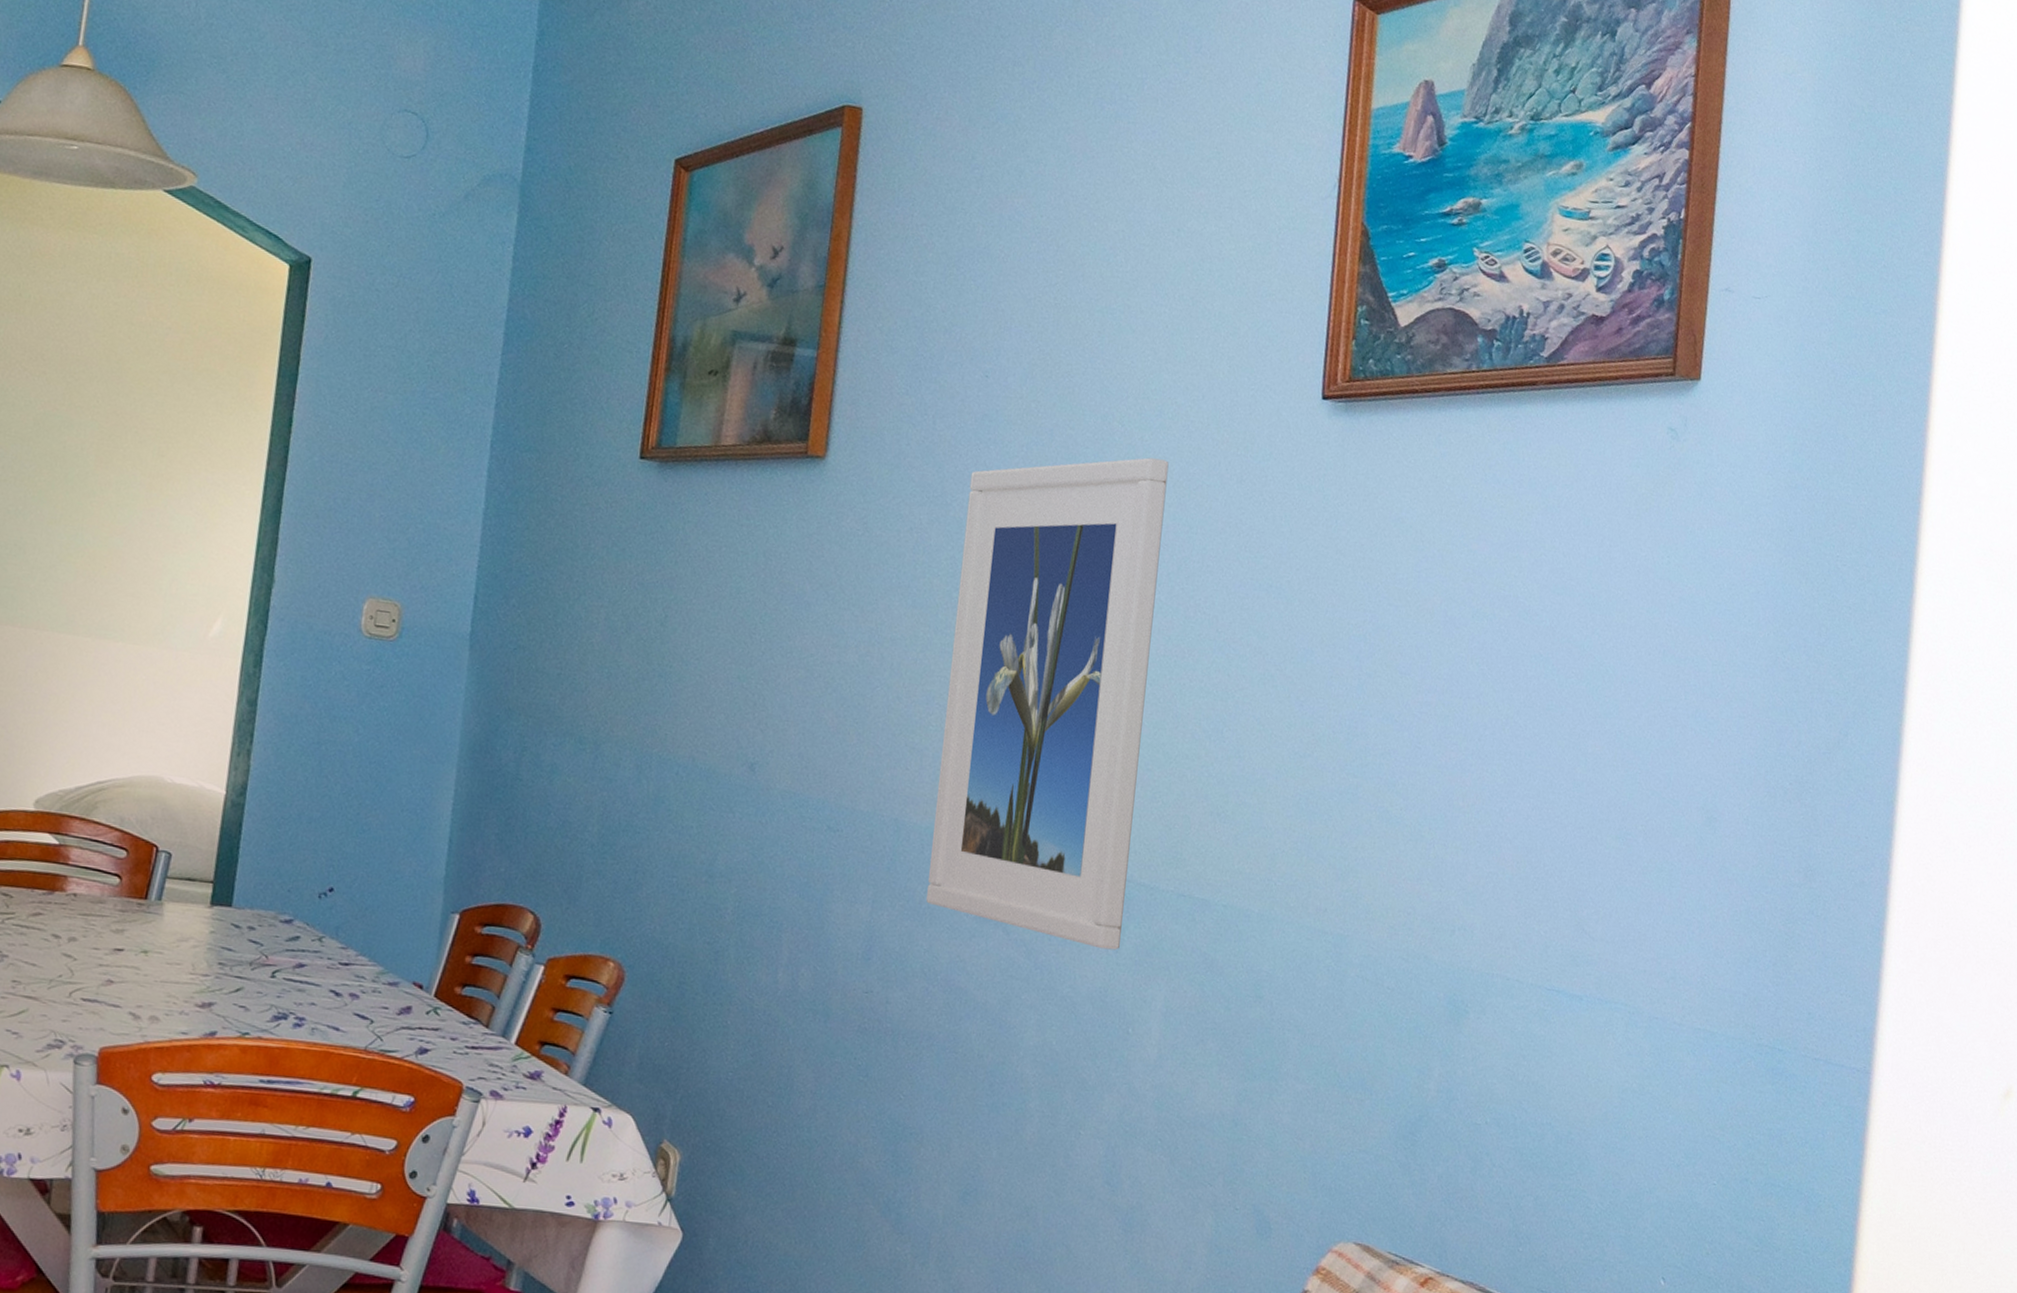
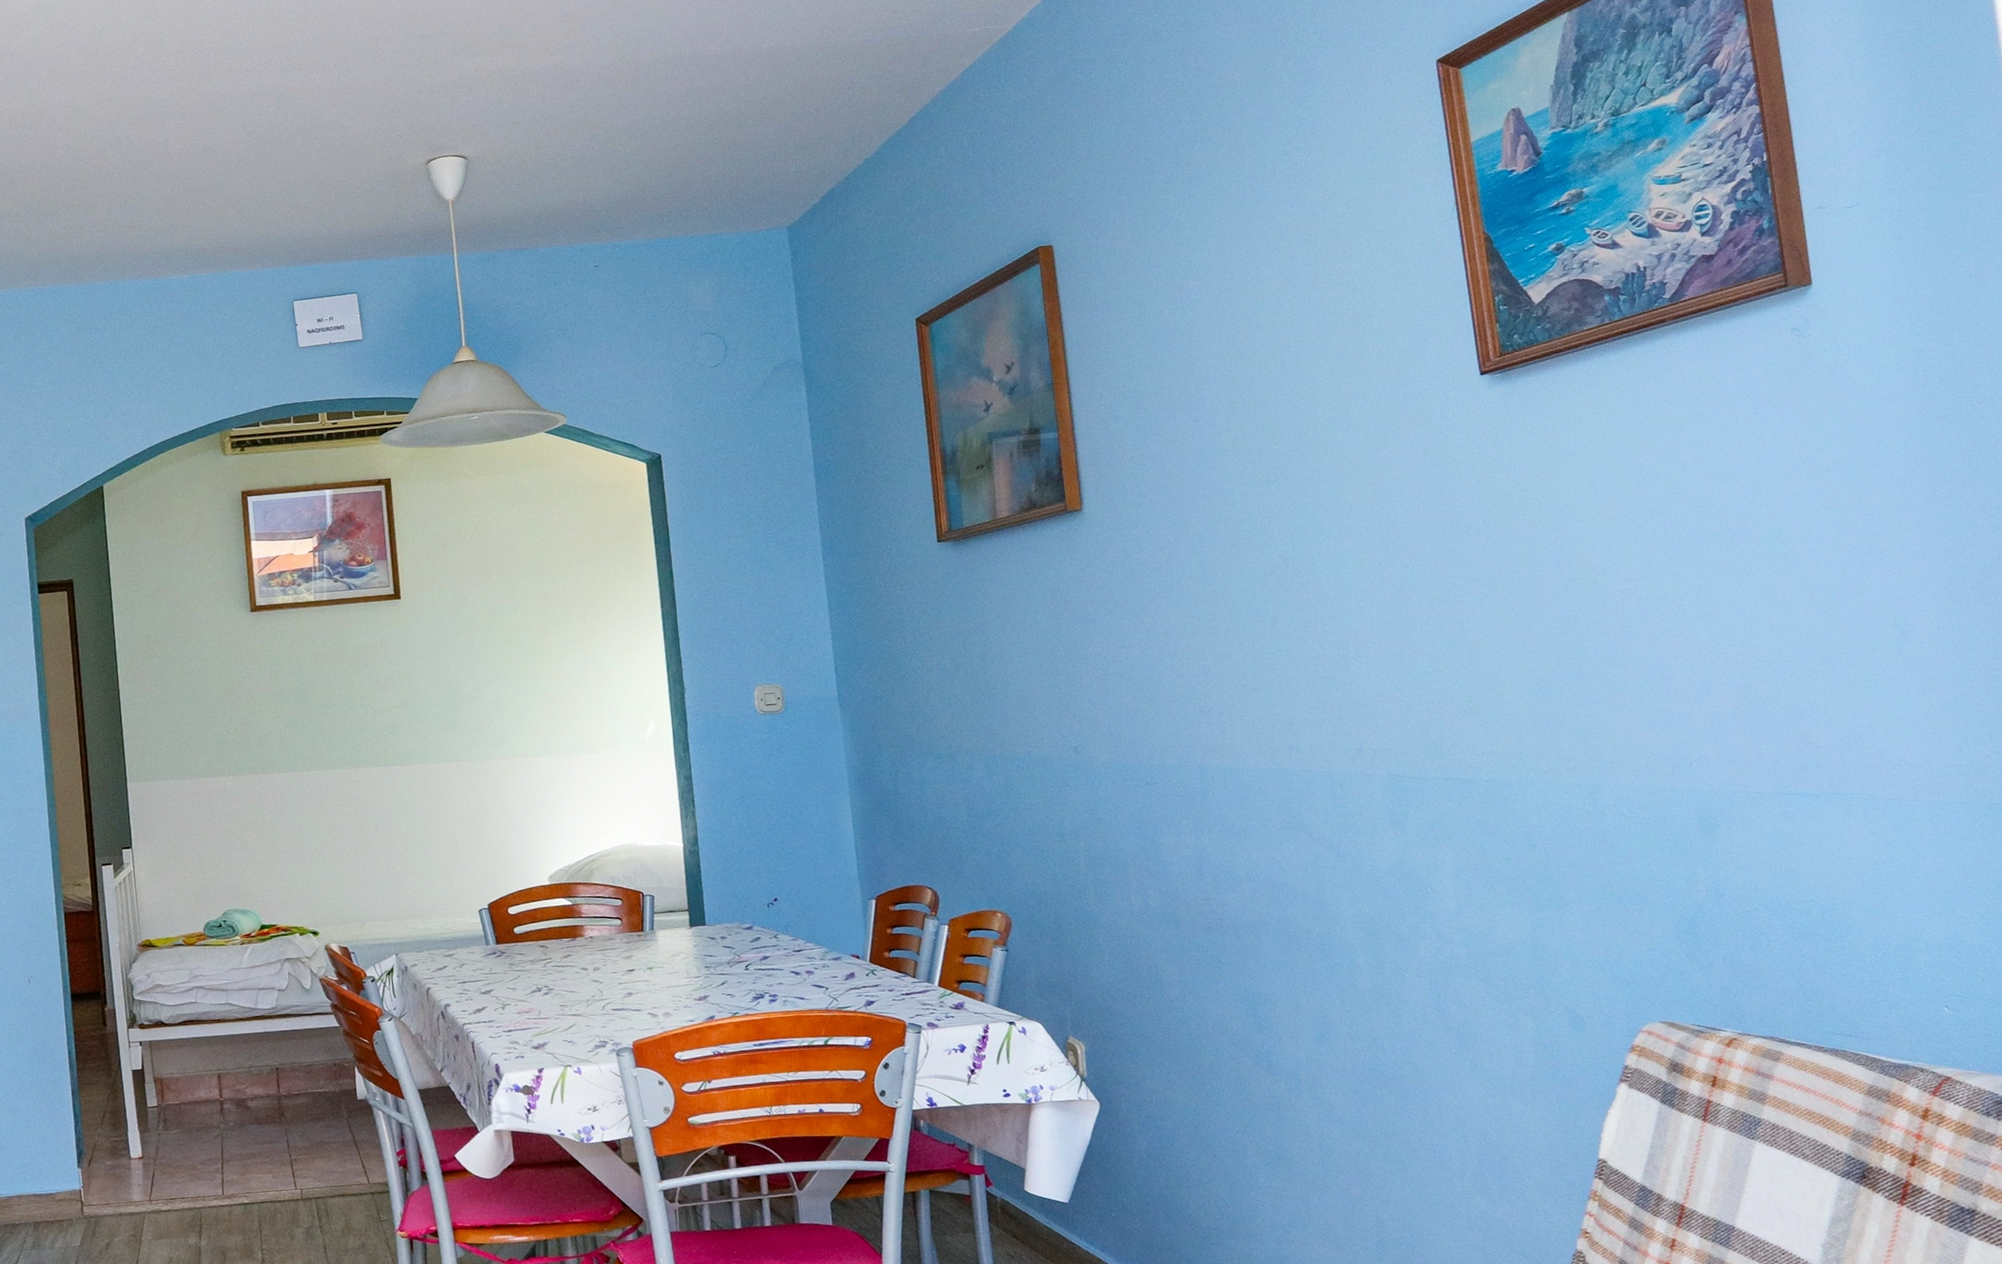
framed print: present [926,457,1169,950] -> none [1201,451,1406,833]

